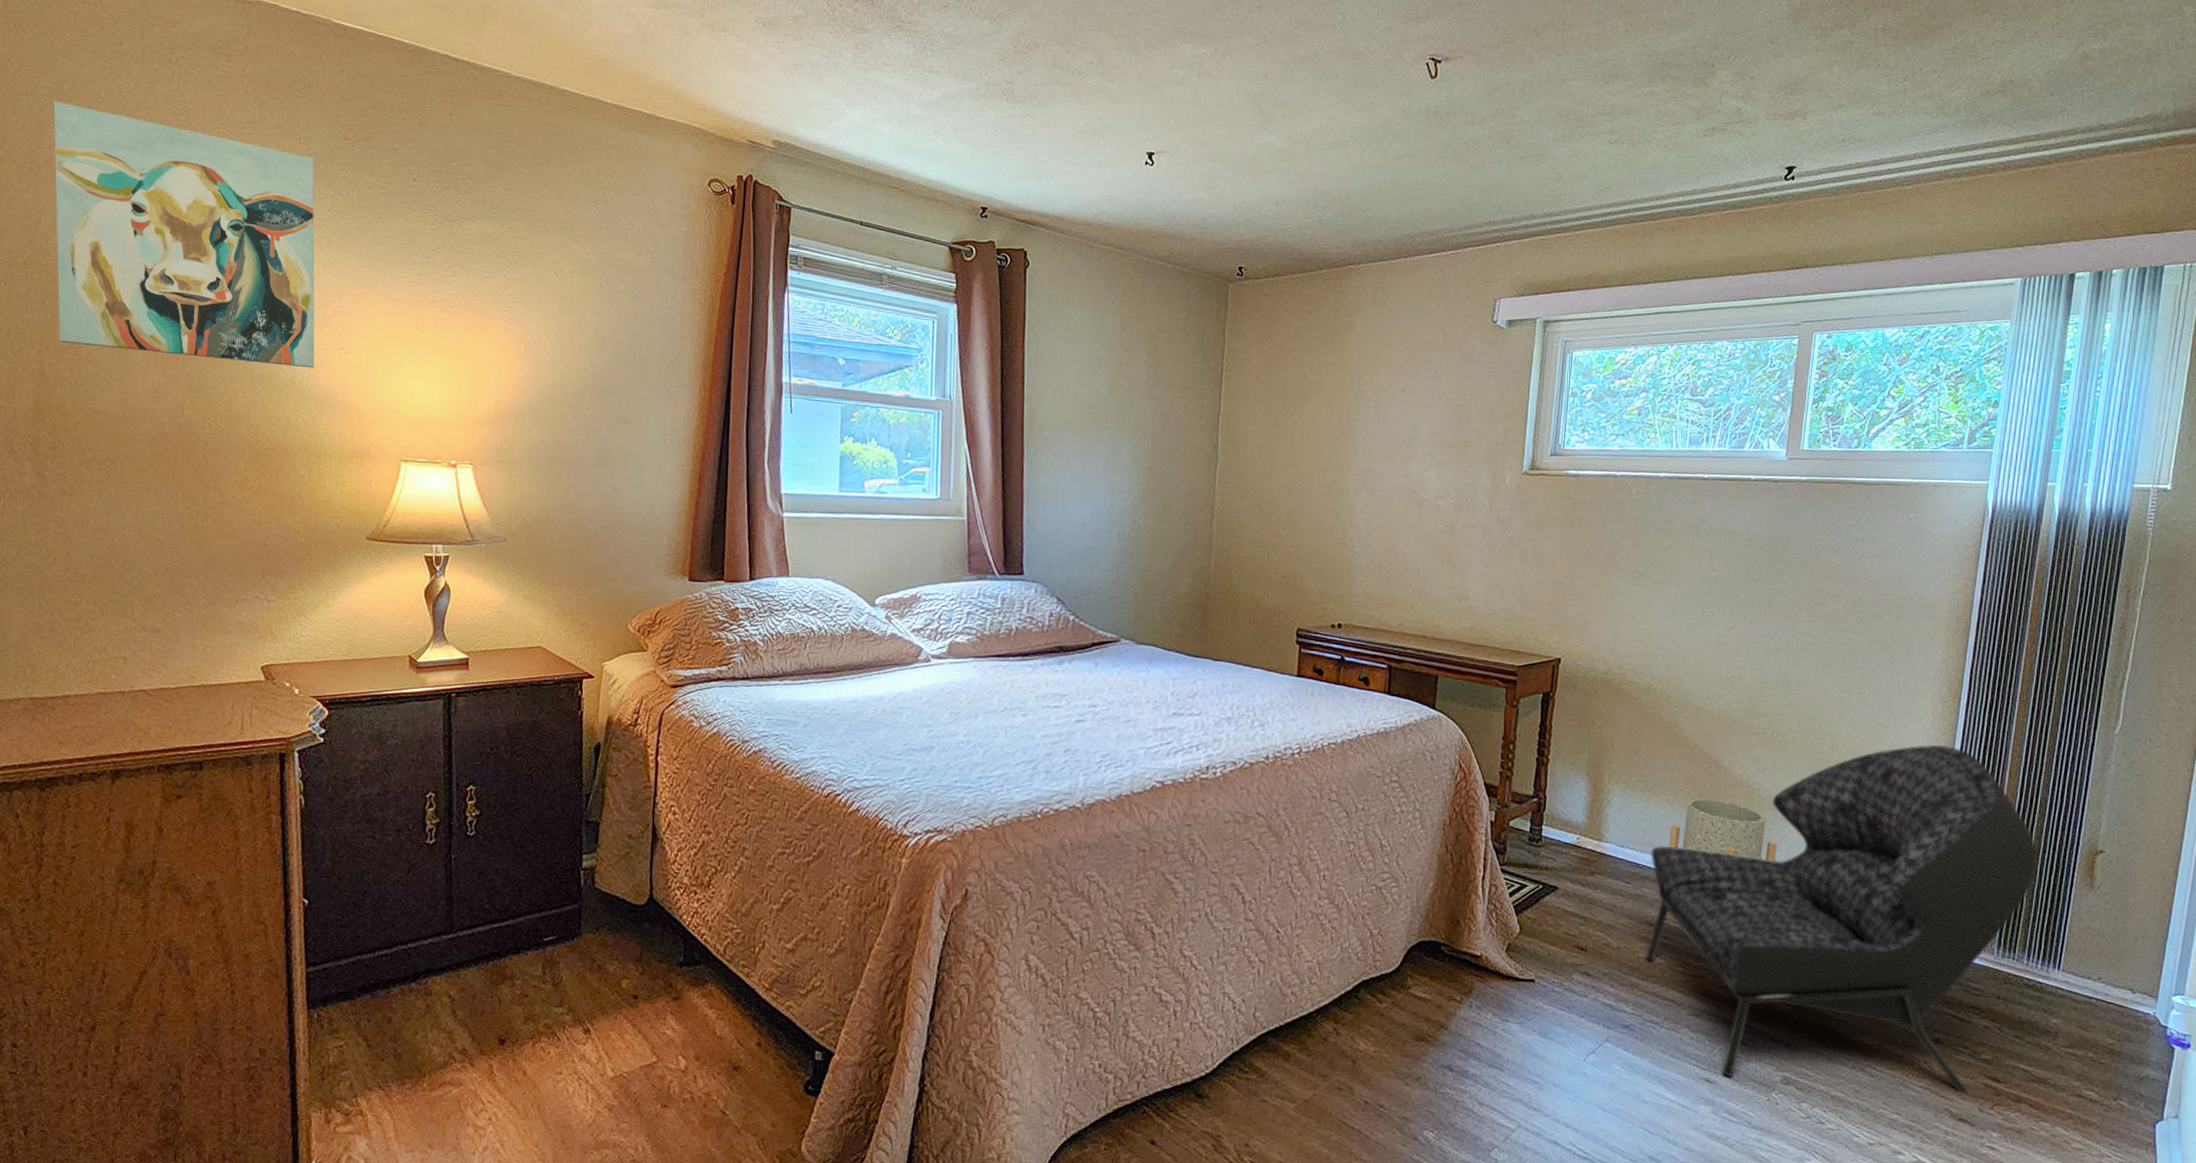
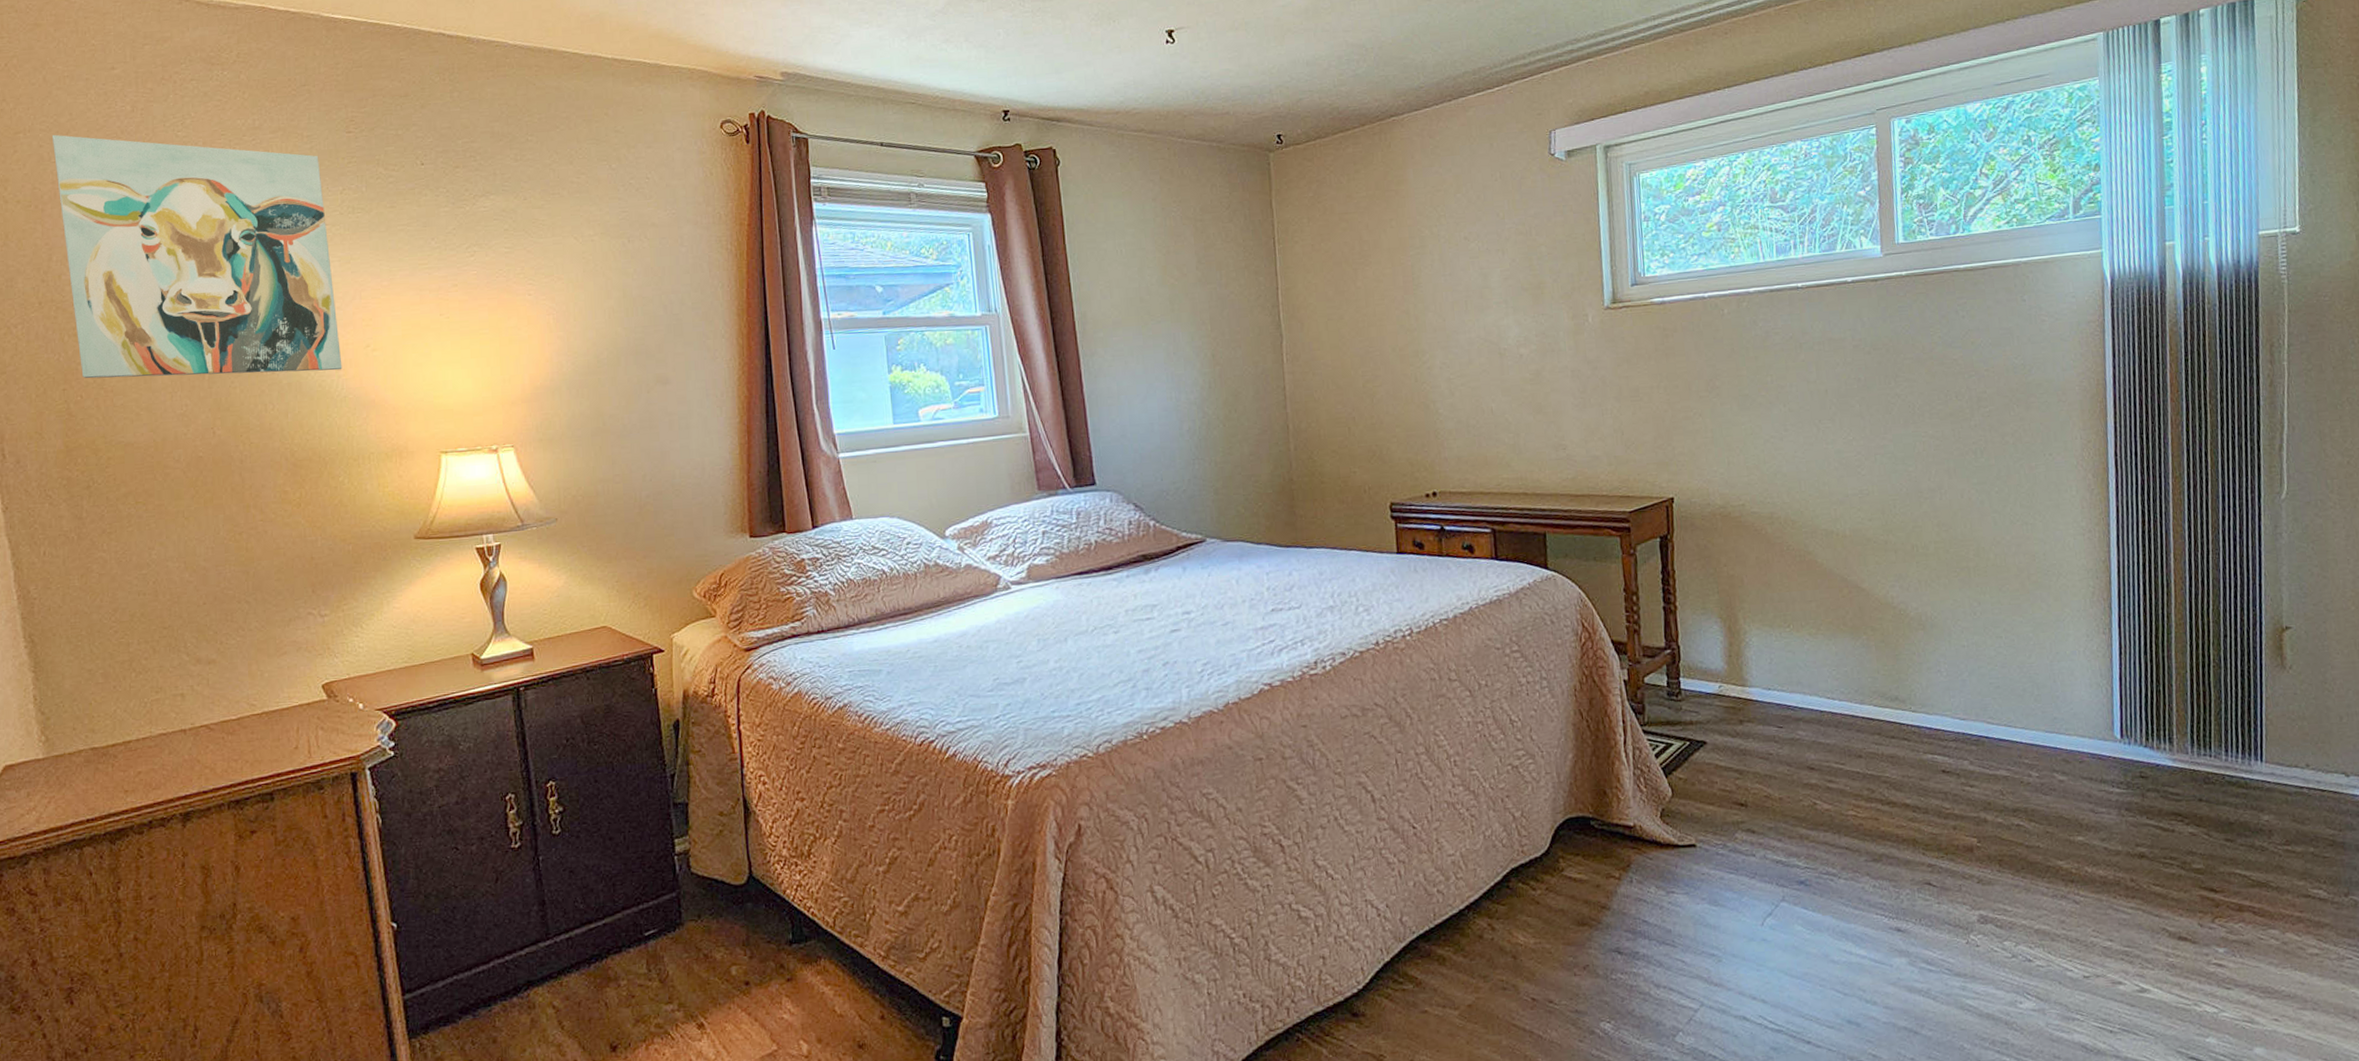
armchair: present [1645,744,2037,1094] -> none [1800,535,2219,923]
planter: present [1669,798,1777,862] -> none [1817,626,1936,685]

